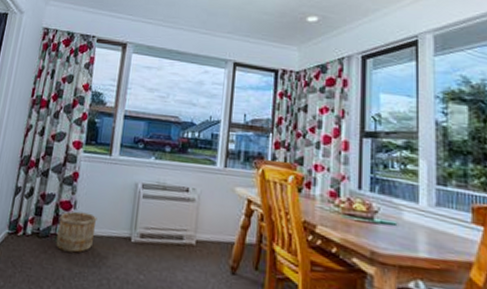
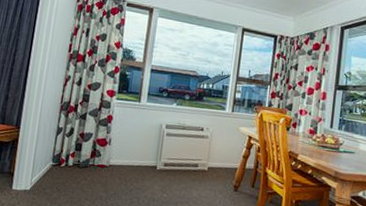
wooden bucket: present [56,211,97,253] -> none [94,147,129,179]

